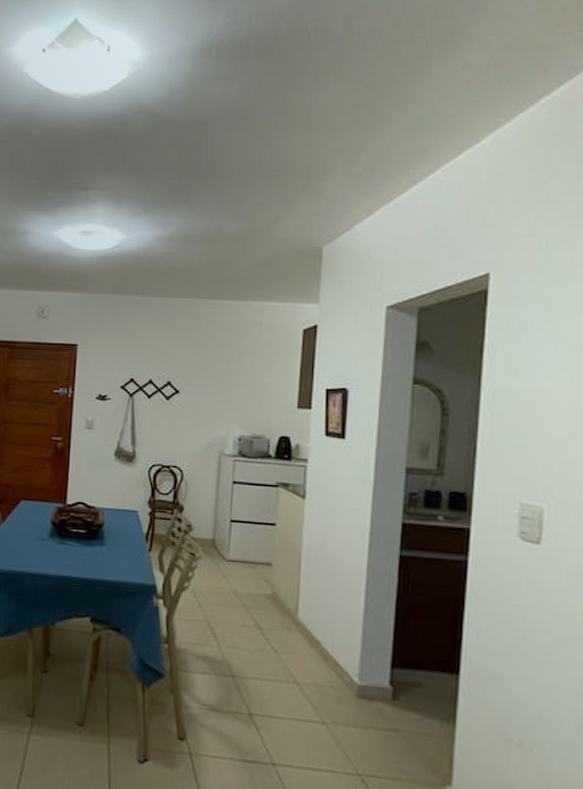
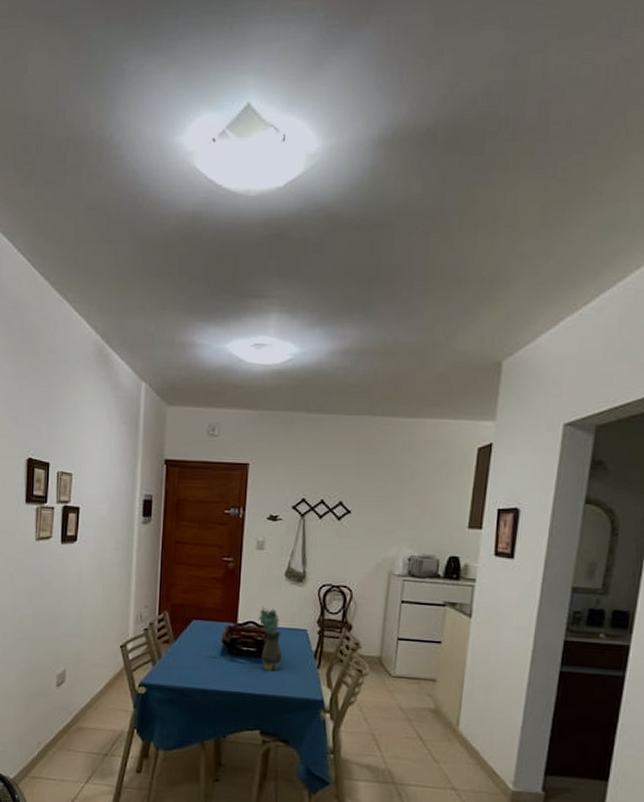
vase: none [88,487,113,554] -> present [258,607,283,671]

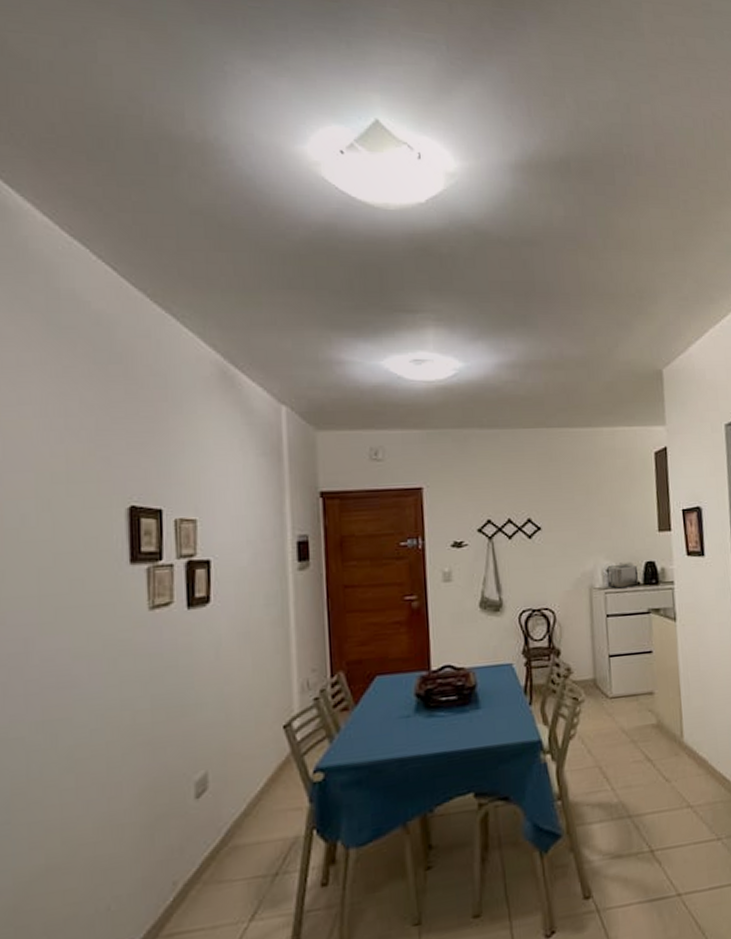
vase: present [258,607,283,671] -> none [455,645,489,720]

